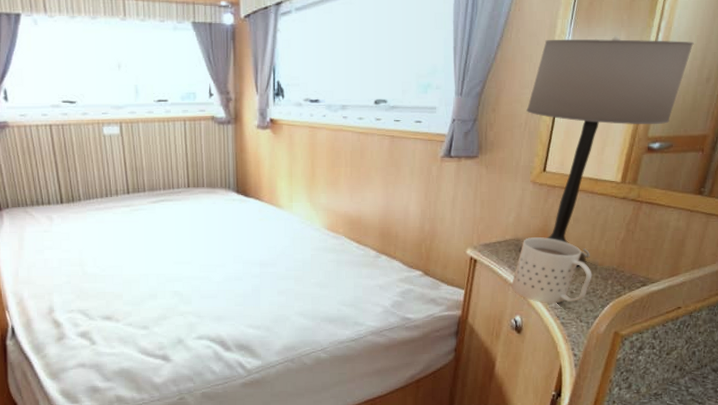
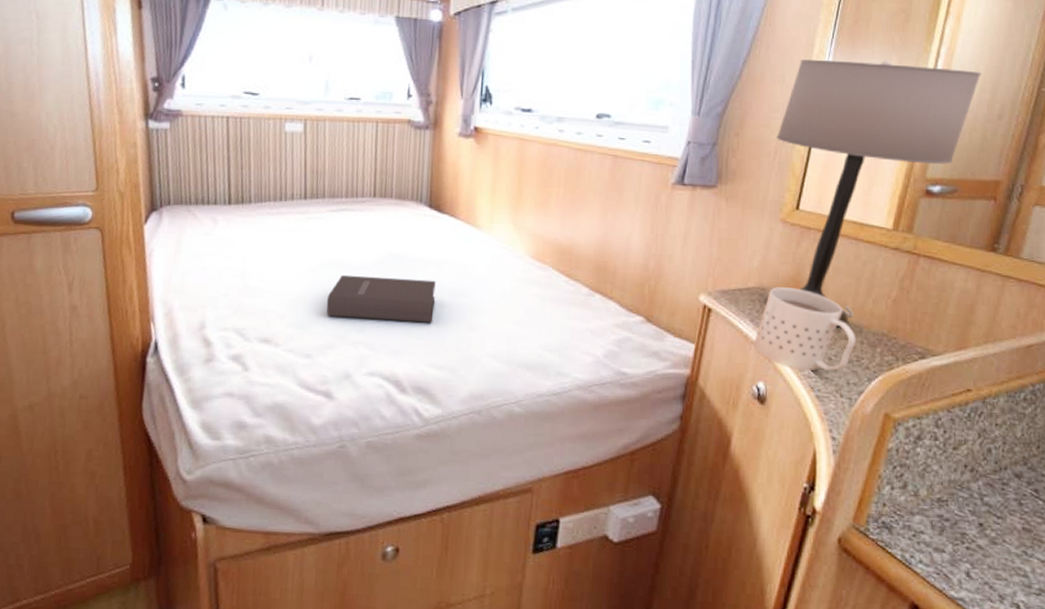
book: none [156,255,248,293] -> present [326,274,436,323]

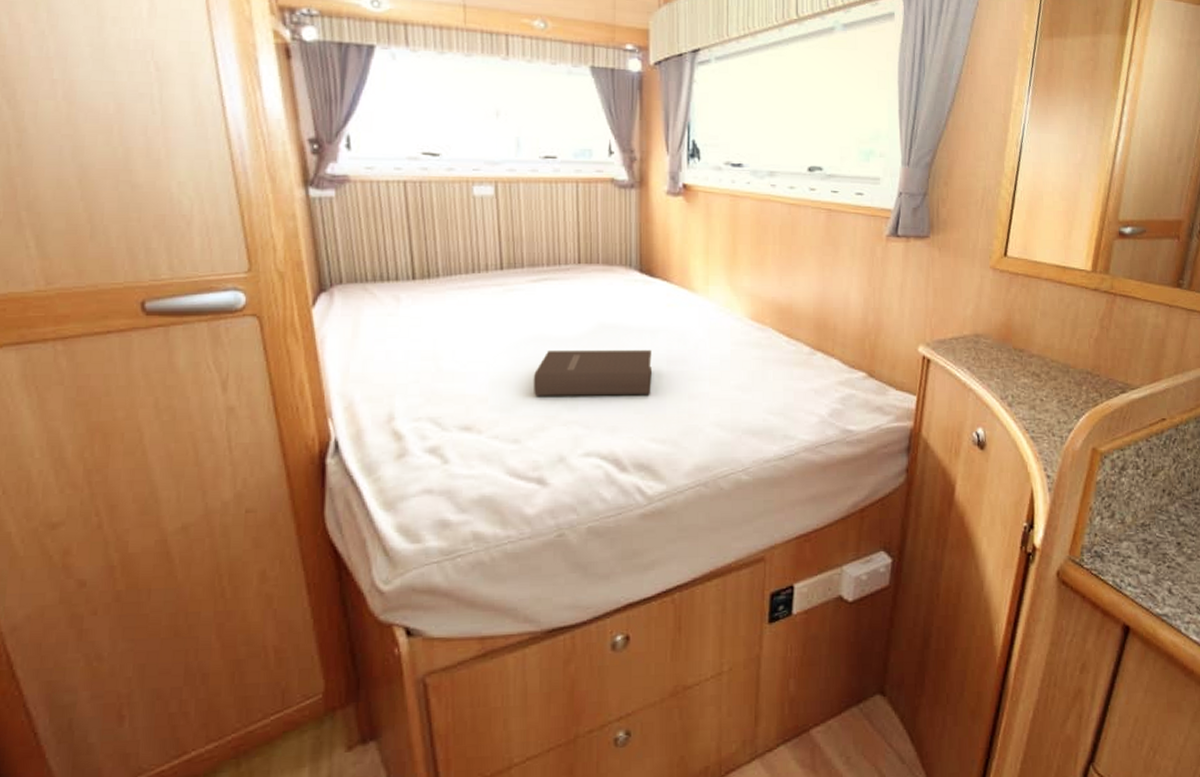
mug: present [753,287,856,371] -> none [970,333,1064,414]
table lamp: present [776,59,982,327] -> none [983,106,1162,369]

